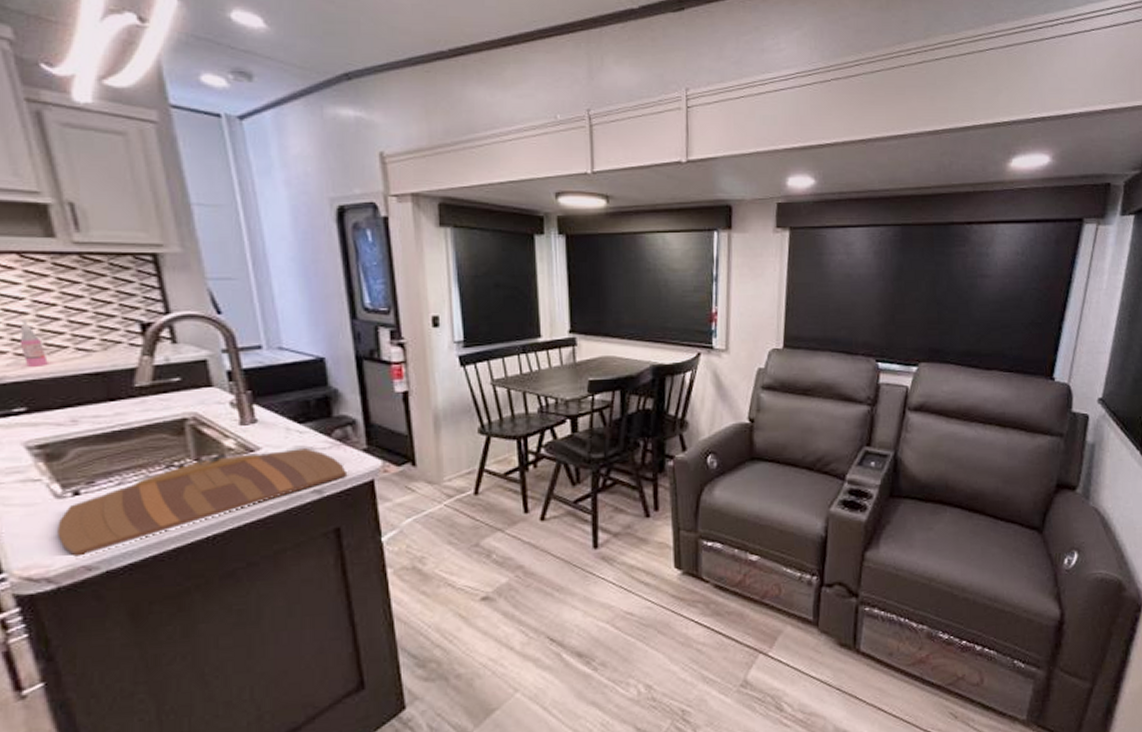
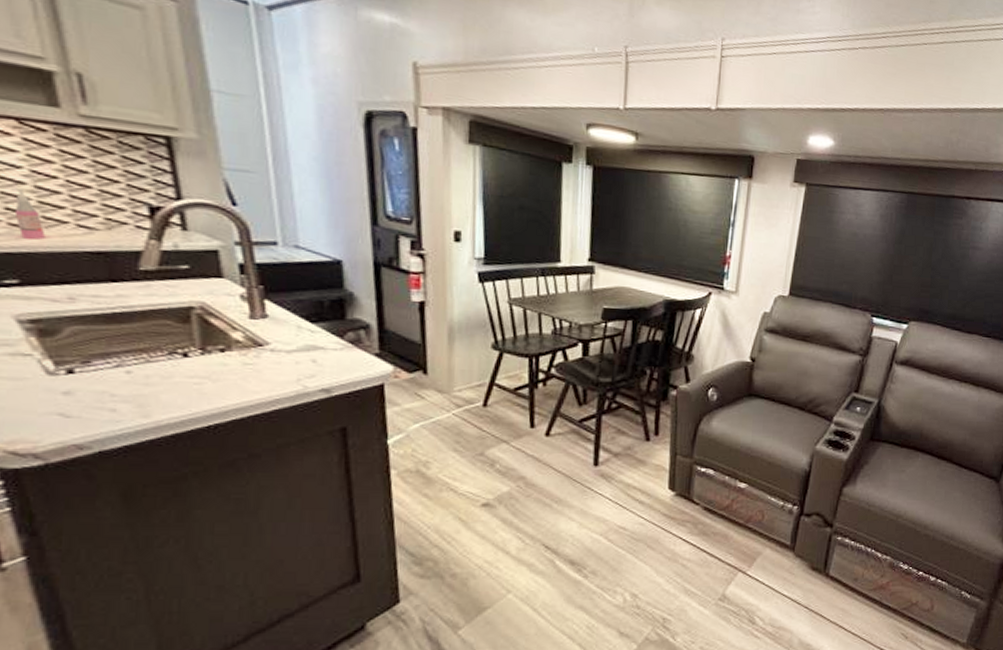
cutting board: present [57,448,346,558] -> none [47,346,356,436]

